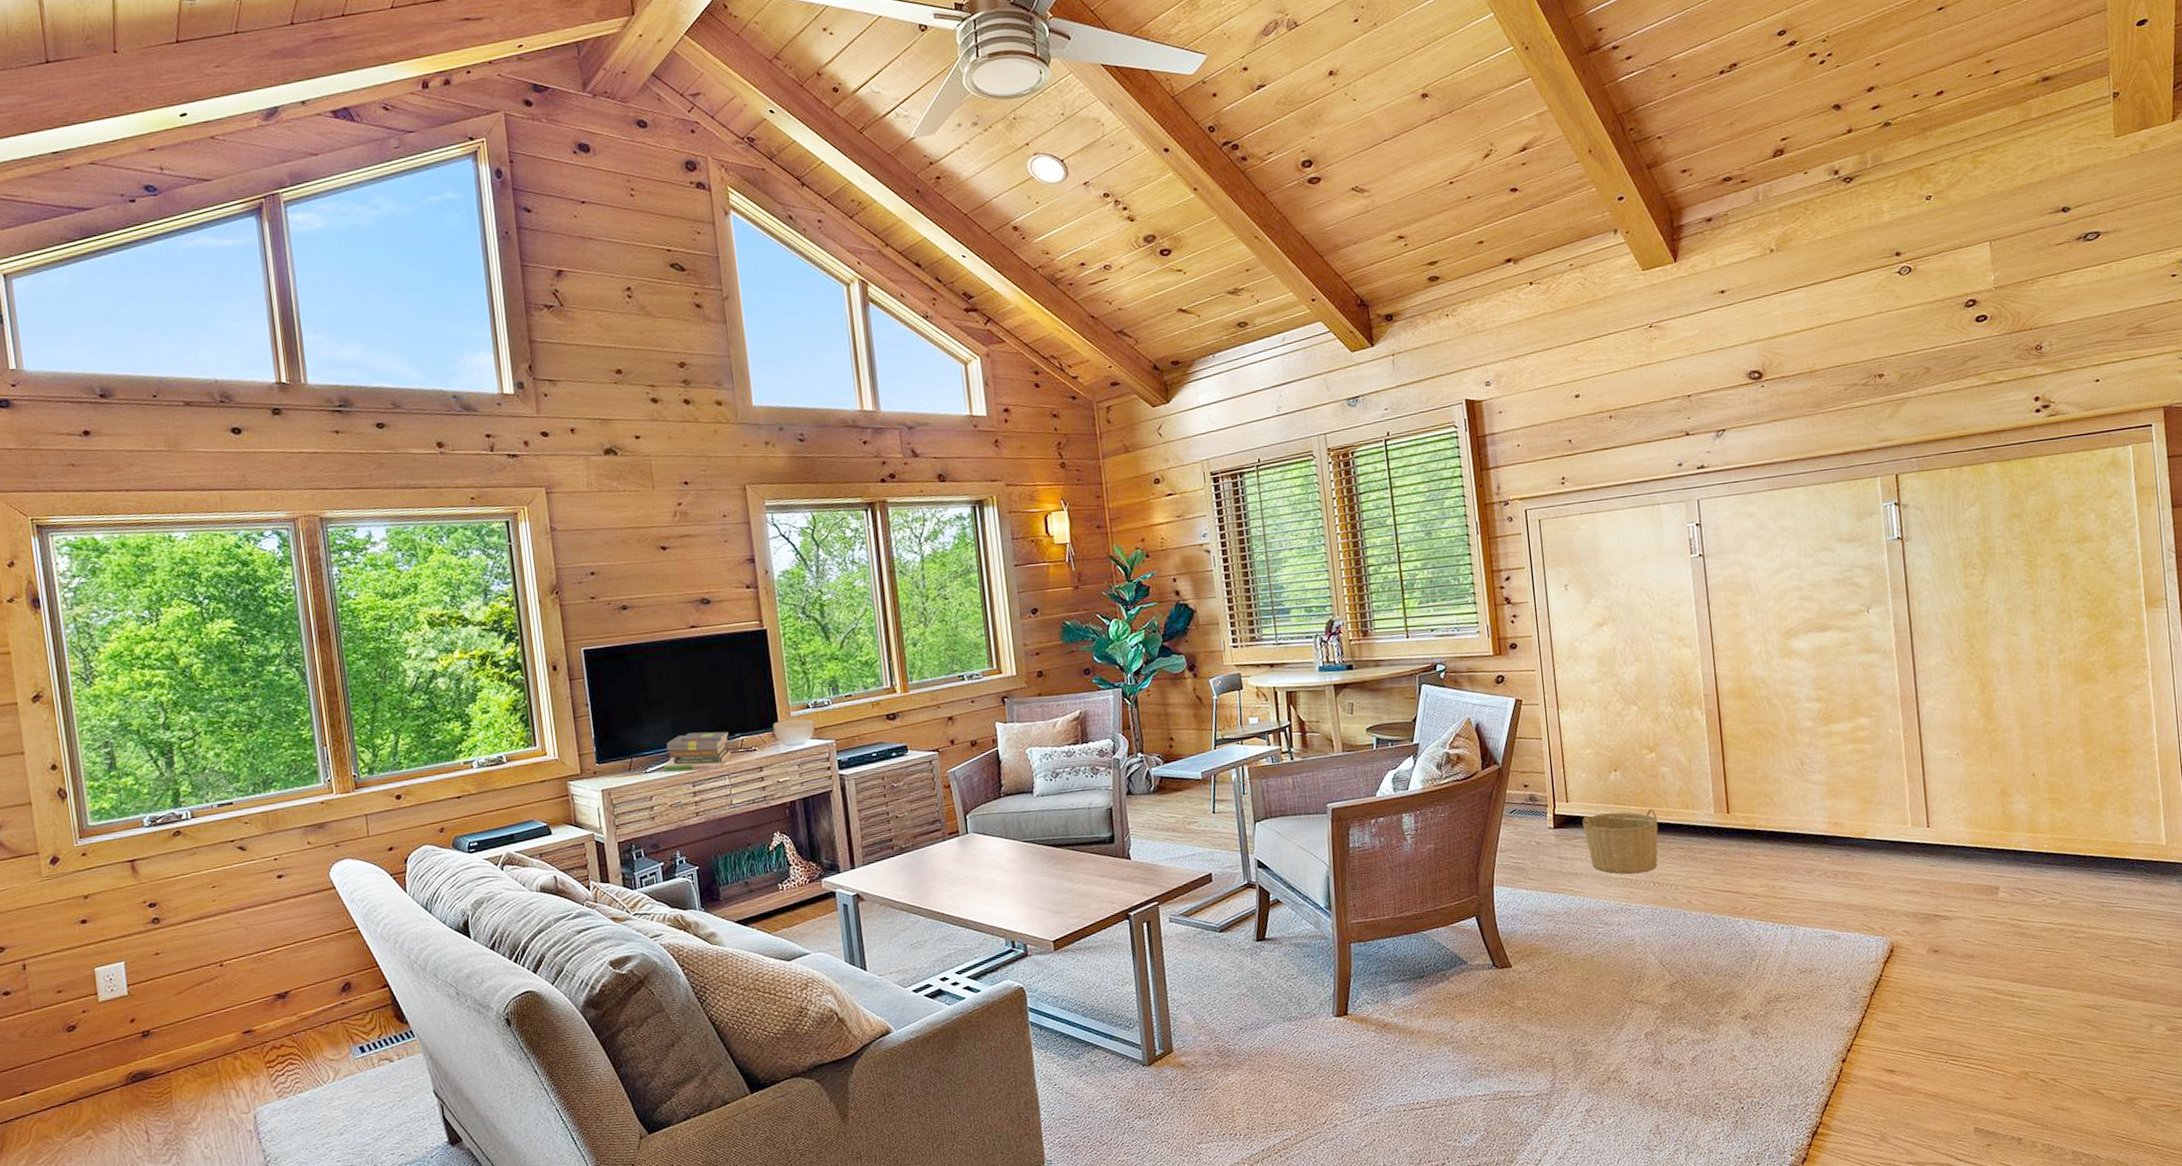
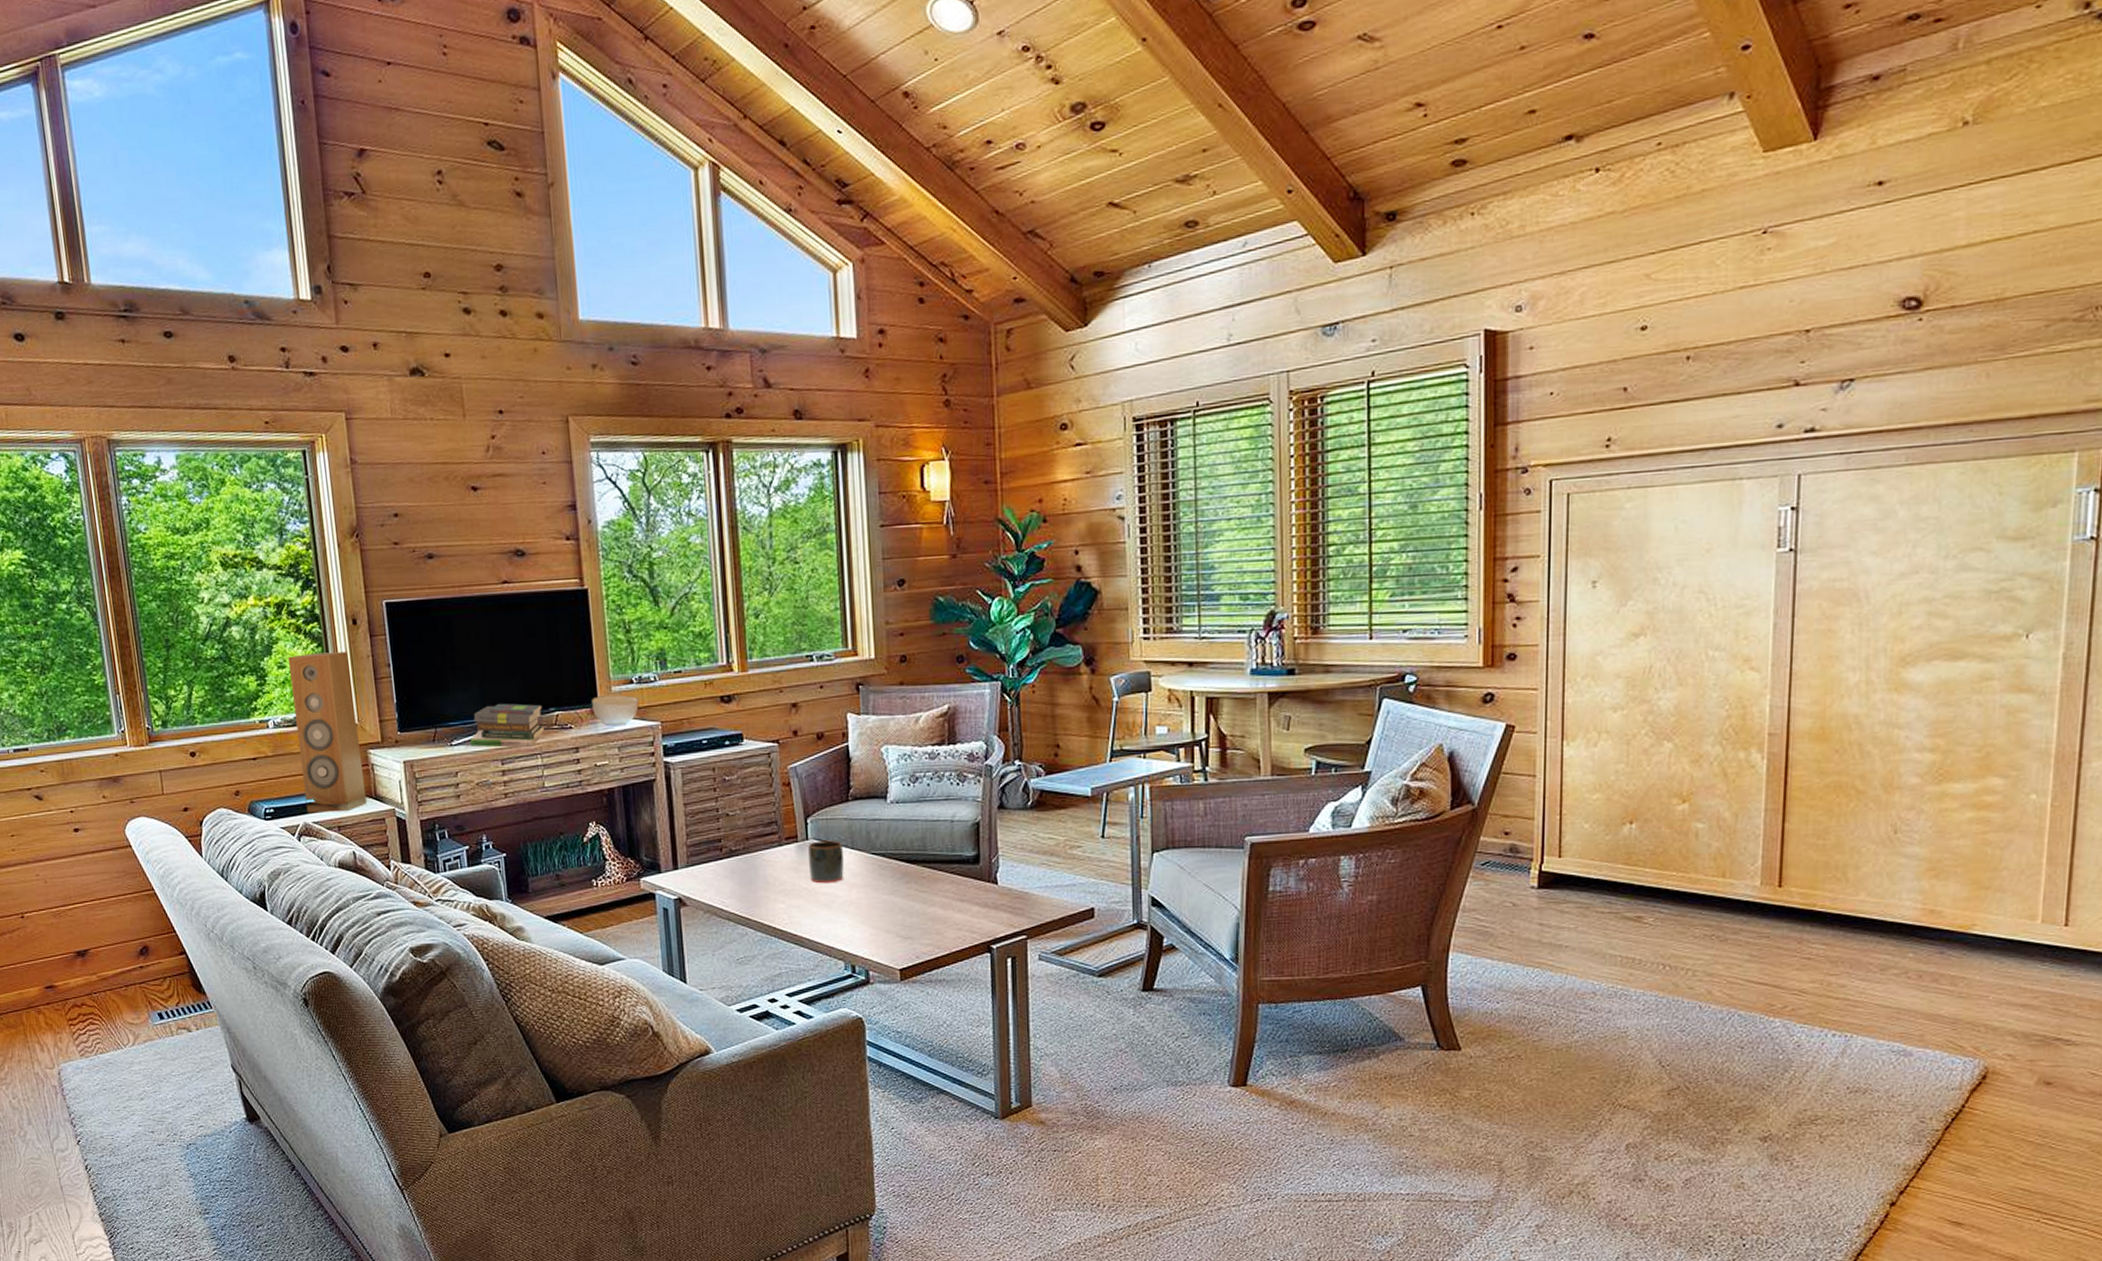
speaker: none [491,695,567,844] -> present [287,651,367,813]
mug: none [968,832,1001,871] -> present [807,840,844,884]
basket: present [1582,808,1659,874] -> none [1577,873,1681,951]

